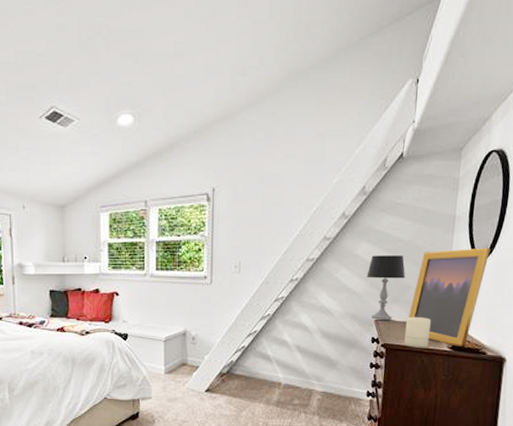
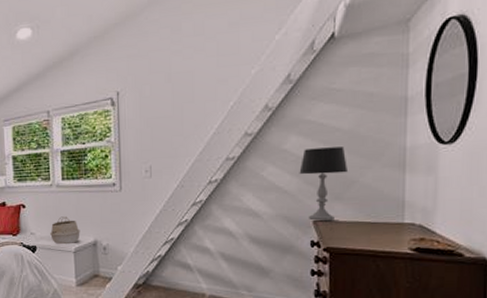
woven basket: none [142,306,171,333] -> present [50,216,80,245]
candle: present [404,316,431,349] -> none [352,215,385,252]
picture frame: present [405,247,490,348] -> none [352,130,458,250]

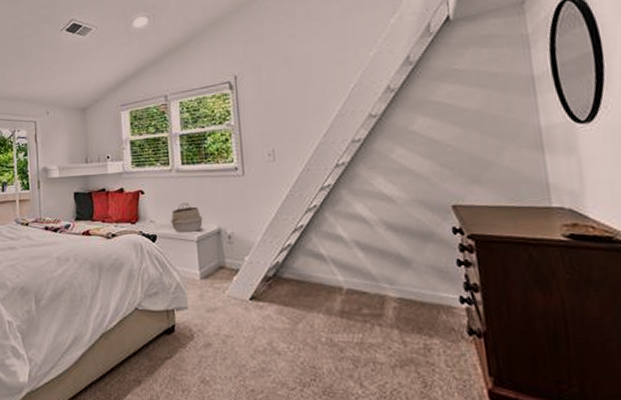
table lamp: present [299,146,349,222] -> none [430,127,483,206]

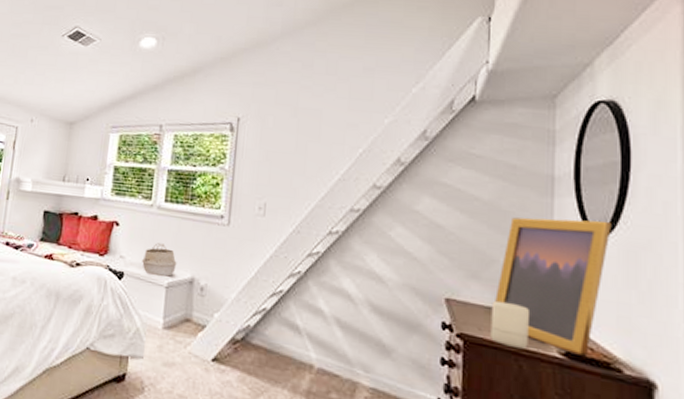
candle: none [495,198,535,240] -> present [490,300,529,350]
picture frame: none [497,108,594,236] -> present [491,217,611,358]

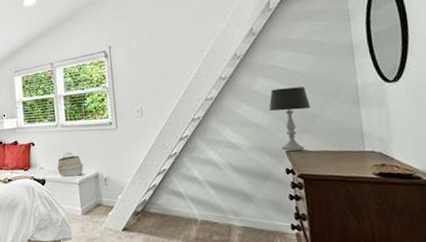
table lamp: none [431,214,488,303] -> present [269,87,311,152]
candle: present [490,300,529,350] -> none [320,144,351,178]
picture frame: present [491,217,611,358] -> none [321,70,400,174]

